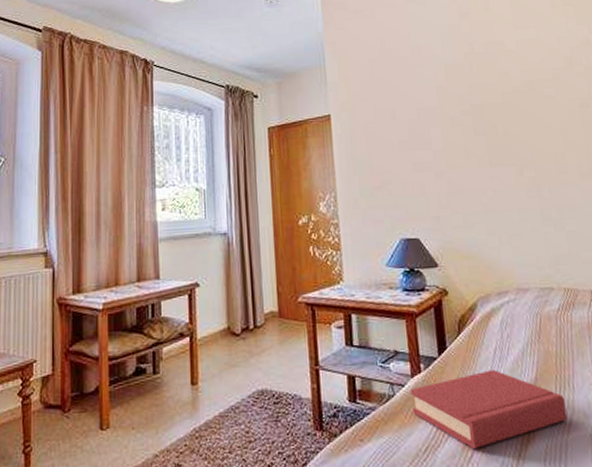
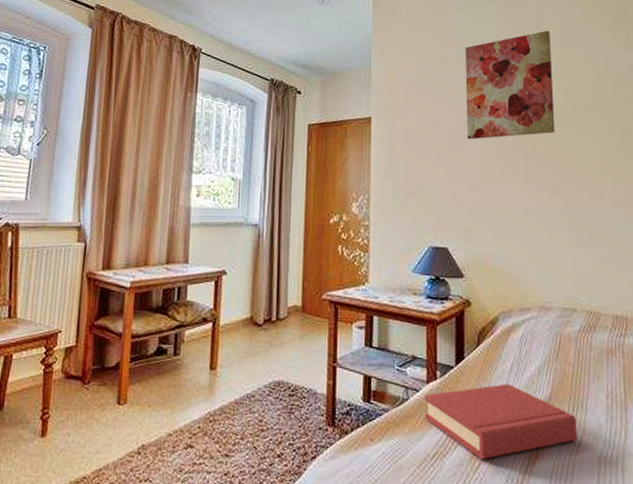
wall art: none [417,12,515,128] -> present [465,30,555,140]

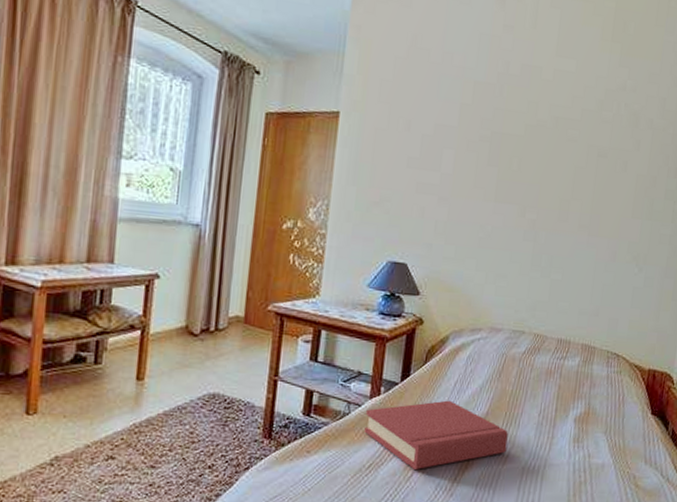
wall art: present [465,30,555,140] -> none [442,32,545,150]

